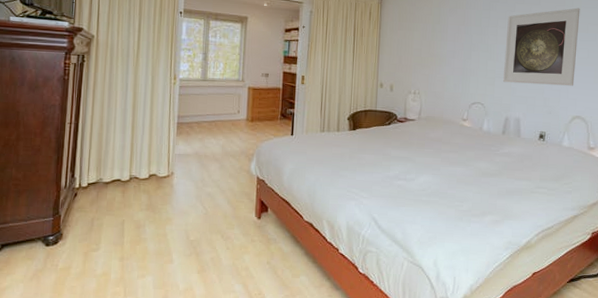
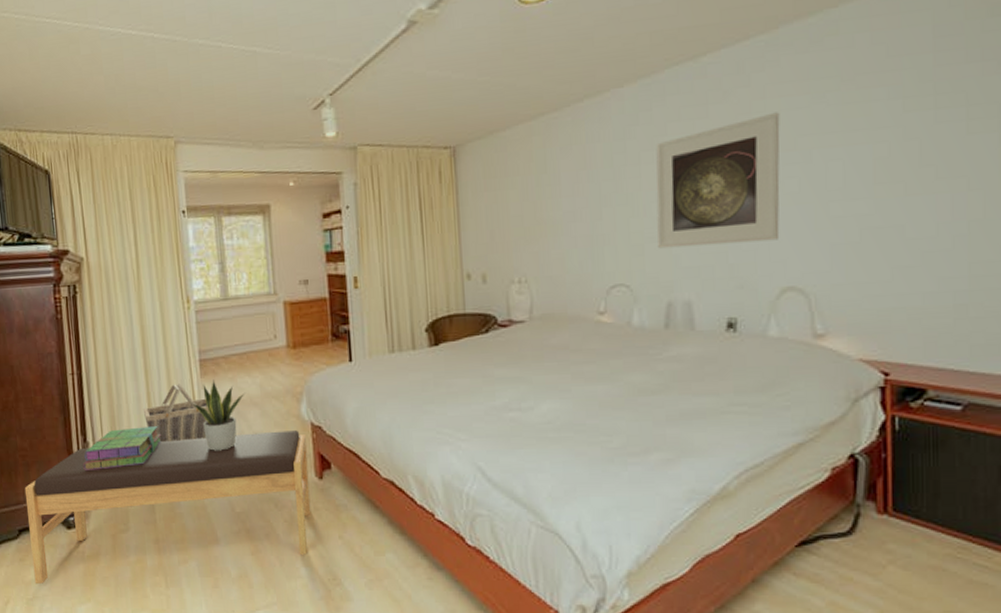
bench: none [9,181,252,291] -> present [24,430,311,585]
stack of books: none [68,169,137,200] -> present [83,426,161,470]
basket: none [126,139,181,183] -> present [143,384,212,443]
potted plant: none [167,138,210,193] -> present [192,379,245,451]

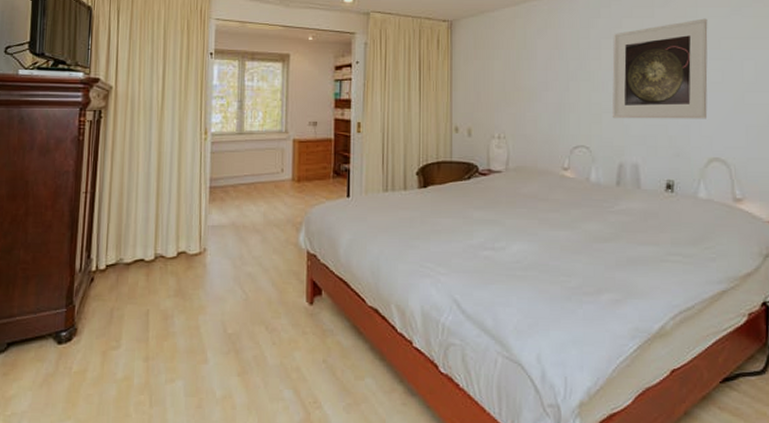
bench: present [24,430,311,585] -> none [15,257,301,401]
stack of books: present [83,426,161,470] -> none [83,246,164,286]
basket: present [143,384,212,443] -> none [150,208,215,263]
potted plant: present [192,379,245,451] -> none [198,206,249,273]

